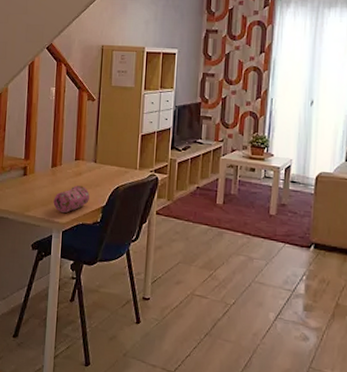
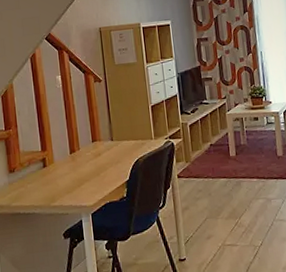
pencil case: present [53,185,90,213] -> none [77,165,113,196]

